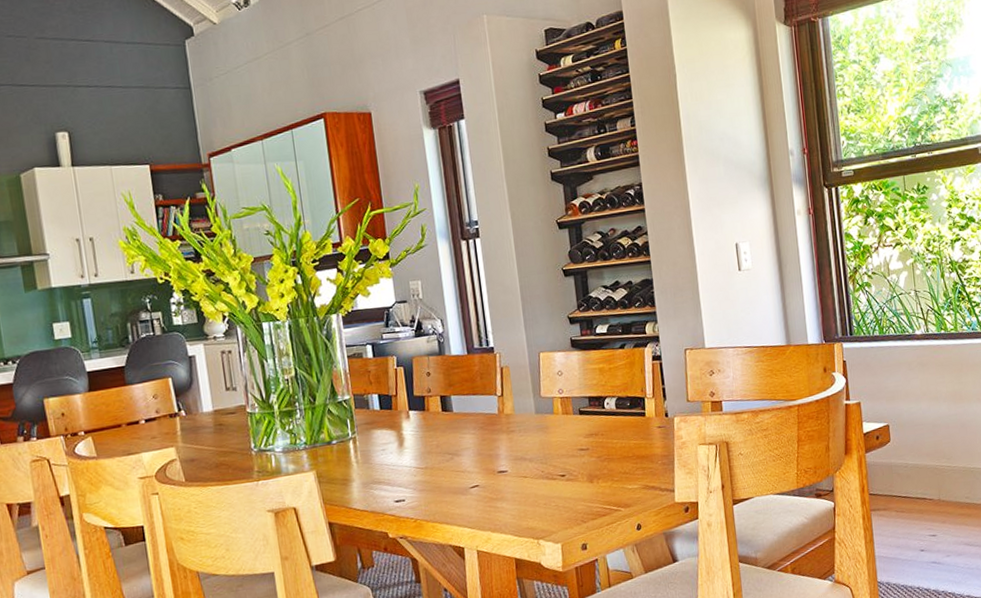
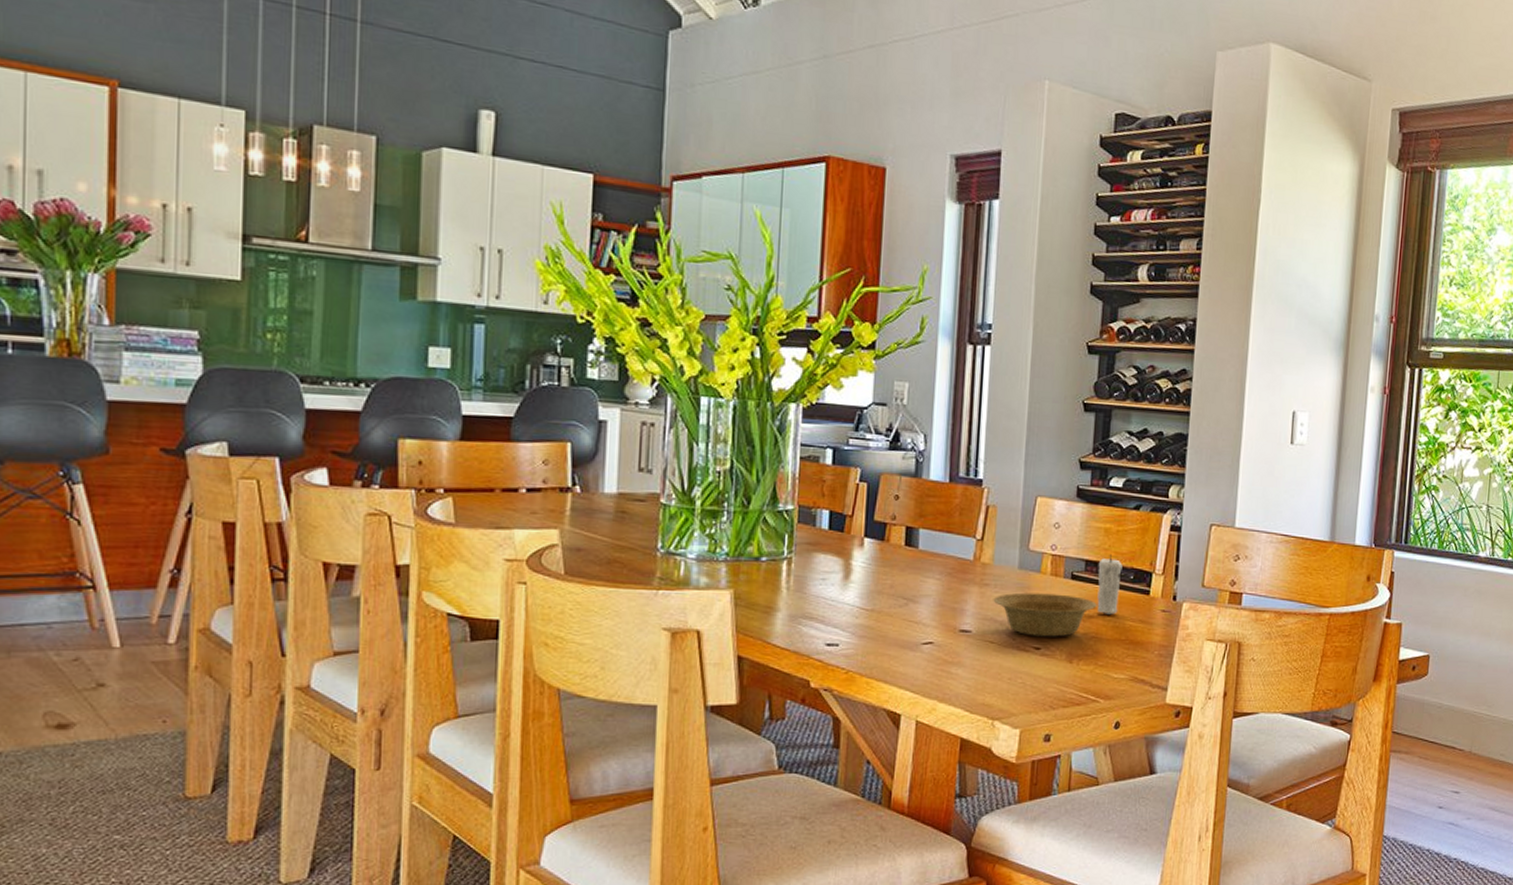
bowl: none [520,427,604,467] -> present [993,592,1097,637]
candle: none [599,389,622,438] -> present [1097,554,1123,615]

